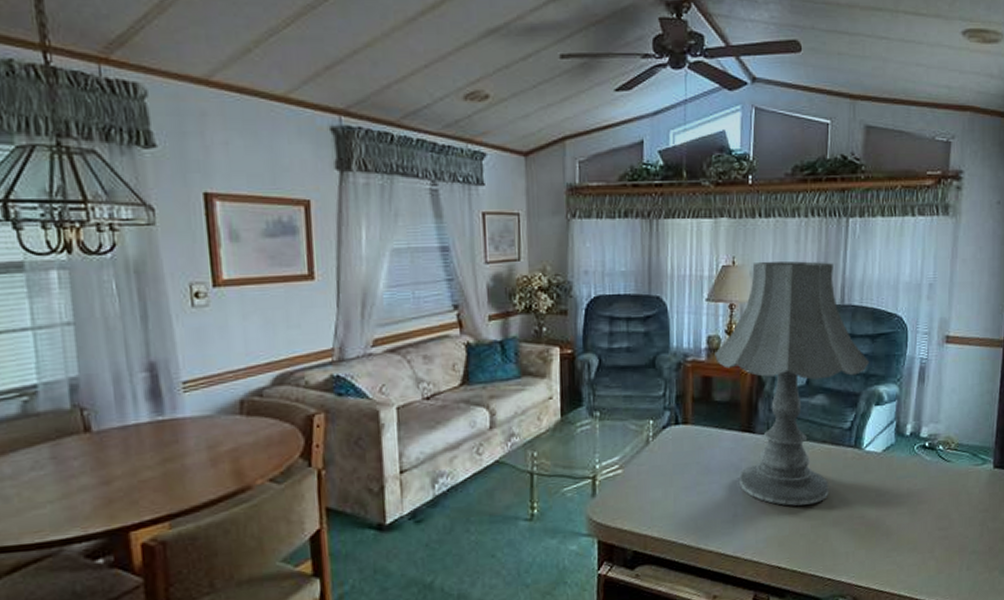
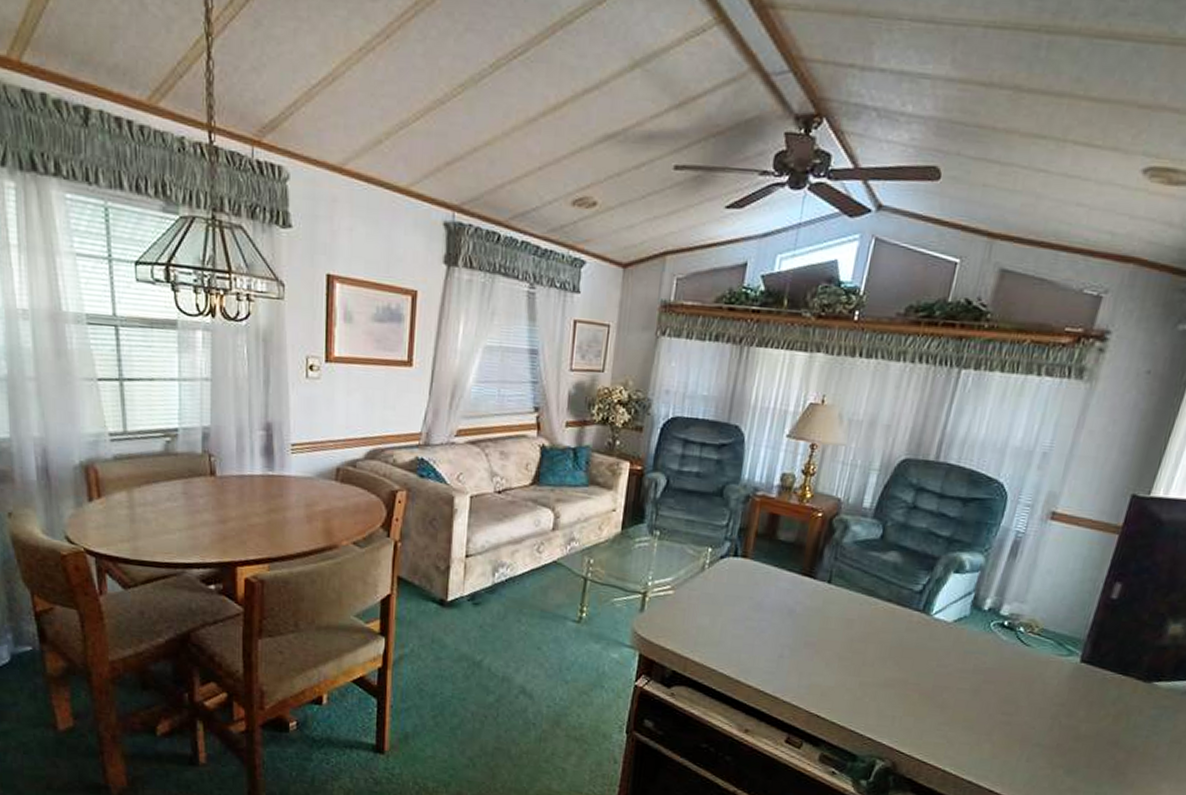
table lamp: present [715,261,870,506] -> none [786,403,957,661]

